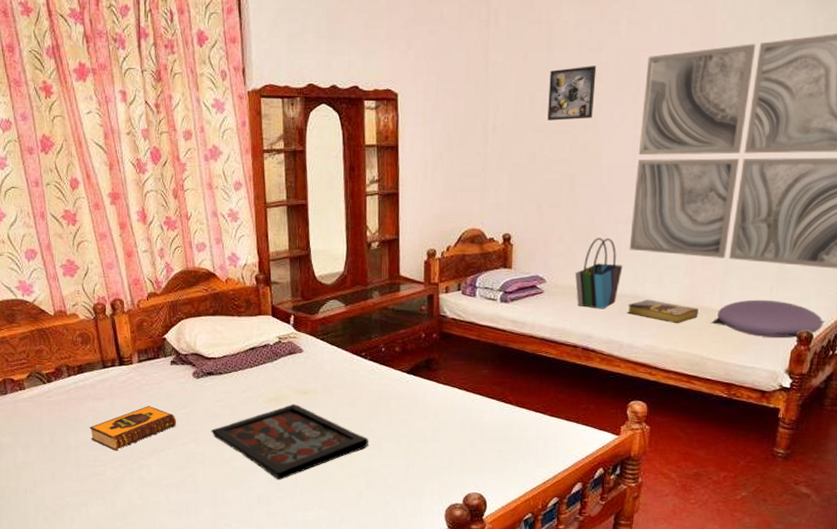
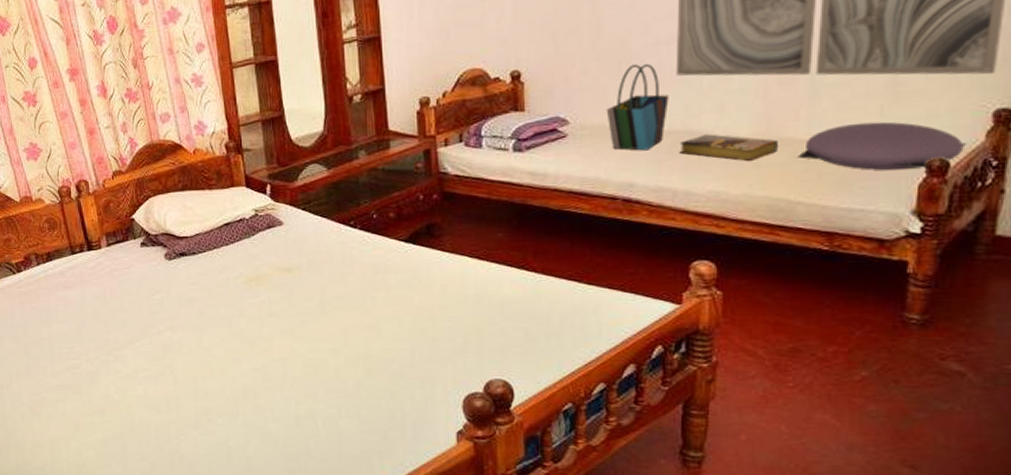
hardback book: present [89,406,177,451] -> none [61,293,151,342]
tray: present [211,403,368,481] -> none [188,283,365,370]

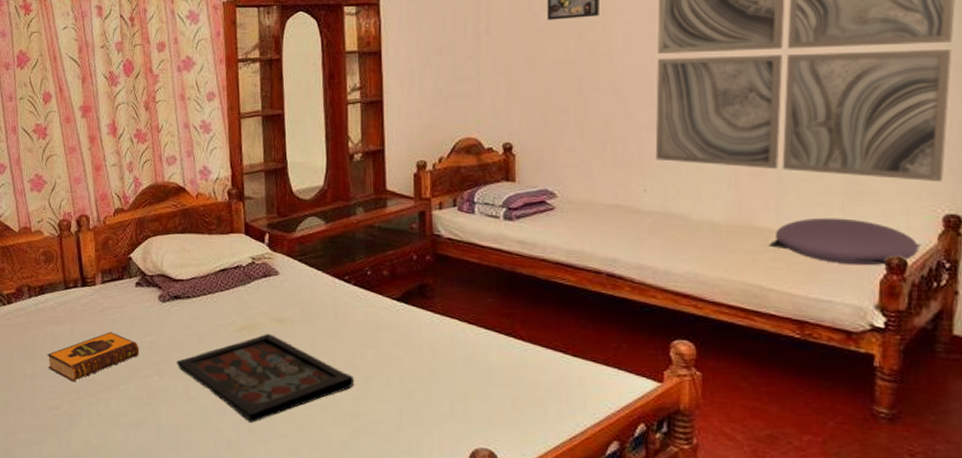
hardback book: none [61,293,151,342] -> present [47,332,140,382]
tray: none [188,283,365,370] -> present [176,333,354,423]
tote bag: present [606,63,669,151] -> none [591,146,650,229]
book: present [679,134,778,161] -> none [659,217,750,246]

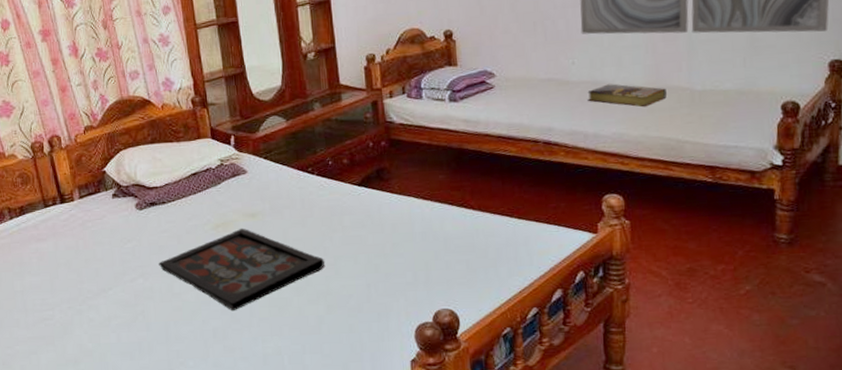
hardback book: present [47,332,140,382] -> none [34,243,123,293]
book: none [659,217,750,246] -> present [587,84,667,107]
cushion: present [768,217,921,266] -> none [682,71,811,113]

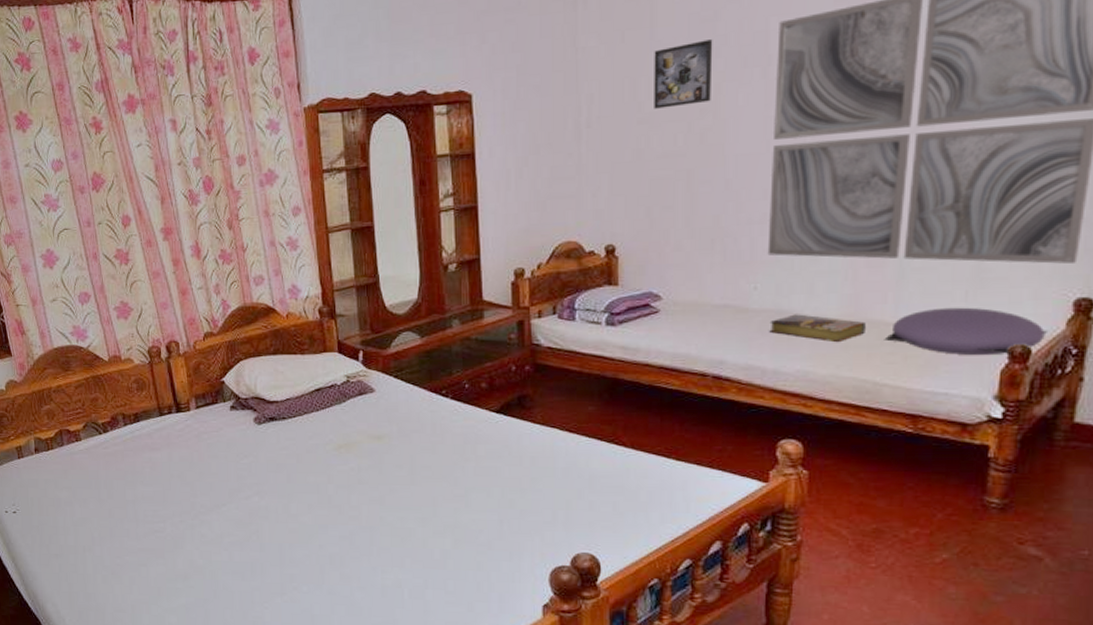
tray: present [158,228,324,312] -> none [276,450,454,538]
cushion: none [682,71,811,113] -> present [884,307,1047,356]

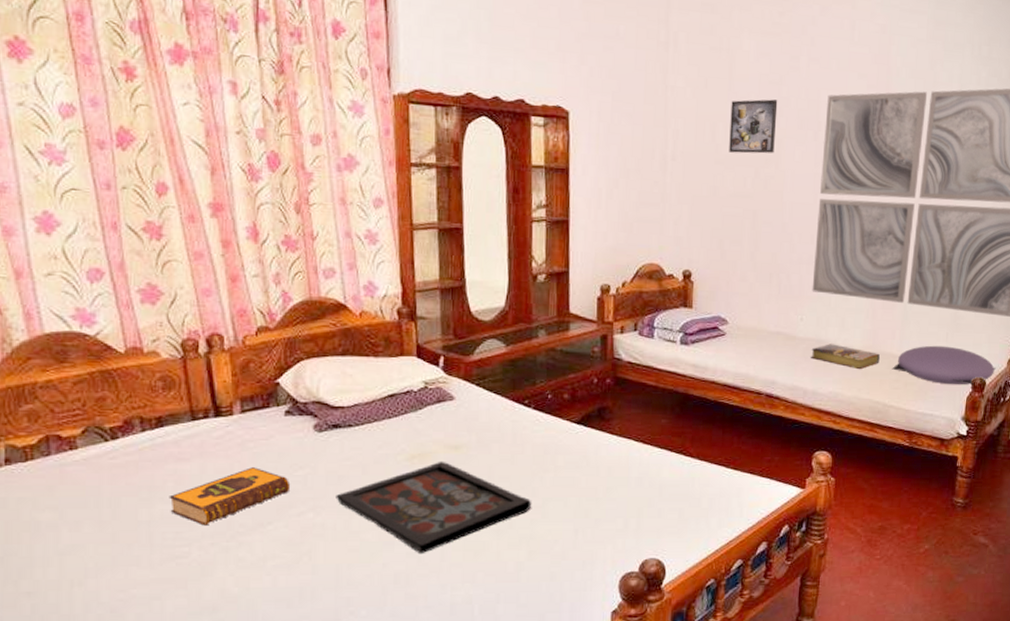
hardback book: none [147,456,239,506] -> present [169,467,291,526]
tray: none [276,450,454,538] -> present [336,461,531,554]

